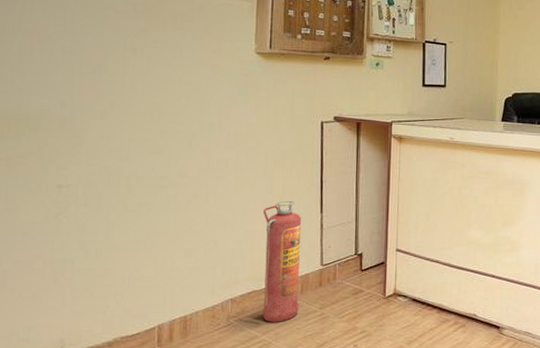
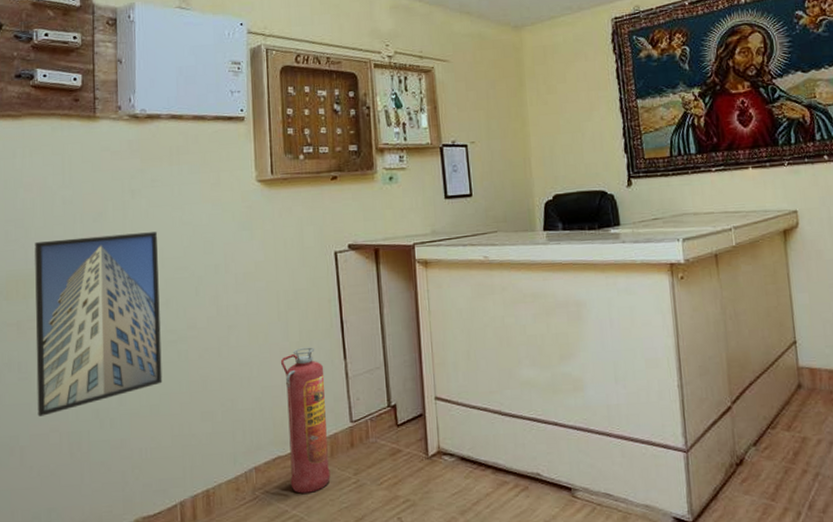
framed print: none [22,85,155,244] -> present [34,232,163,416]

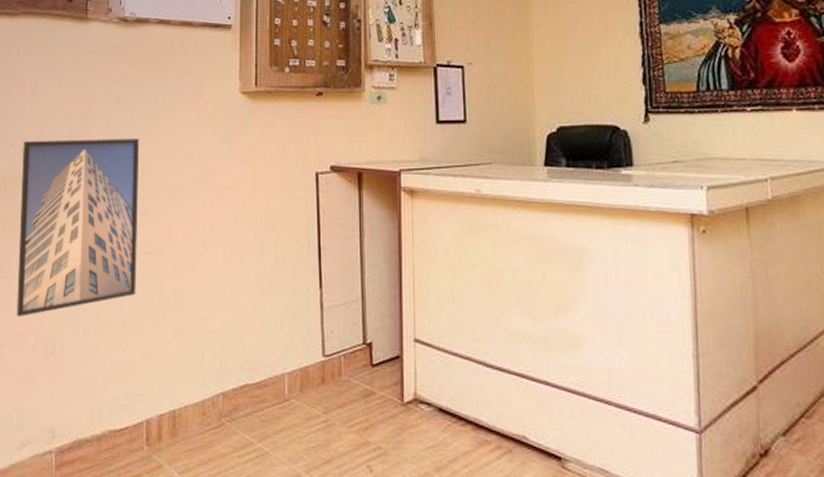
fire extinguisher: present [280,347,331,494] -> none [254,271,299,427]

